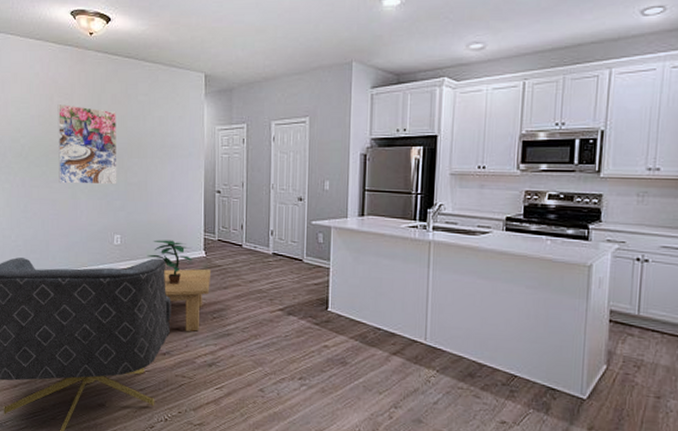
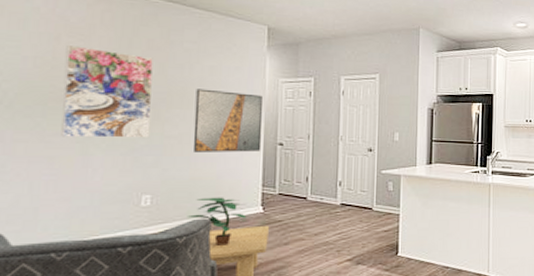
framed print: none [148,139,203,199] -> present [192,89,262,152]

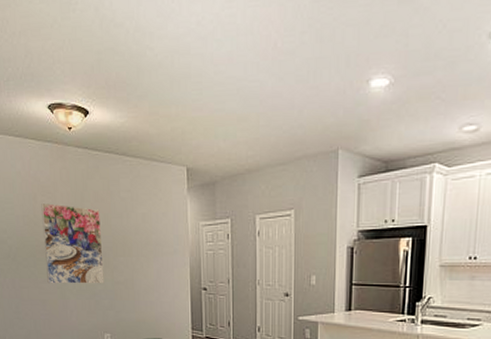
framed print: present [192,89,262,152] -> none [133,236,189,297]

